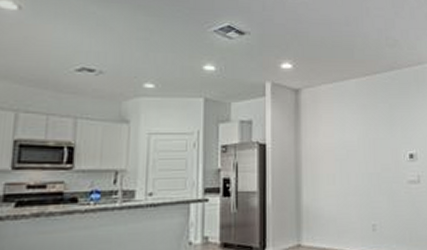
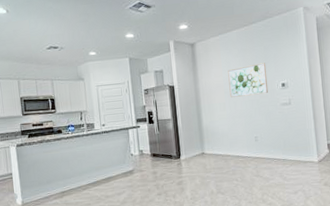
wall art: none [341,125,393,167] -> present [228,63,269,98]

